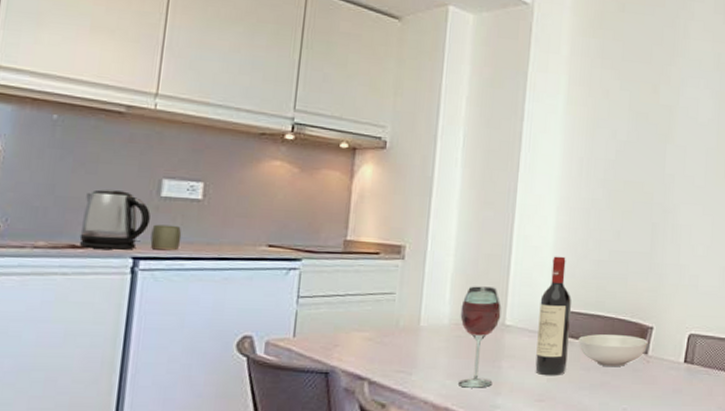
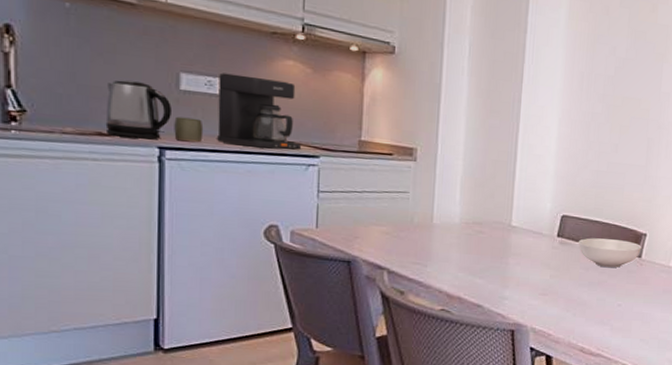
coffee maker: none [195,177,283,255] -> present [217,73,301,151]
wineglass: present [459,286,502,388] -> none [470,189,508,281]
wine bottle: present [535,256,572,376] -> none [539,165,573,274]

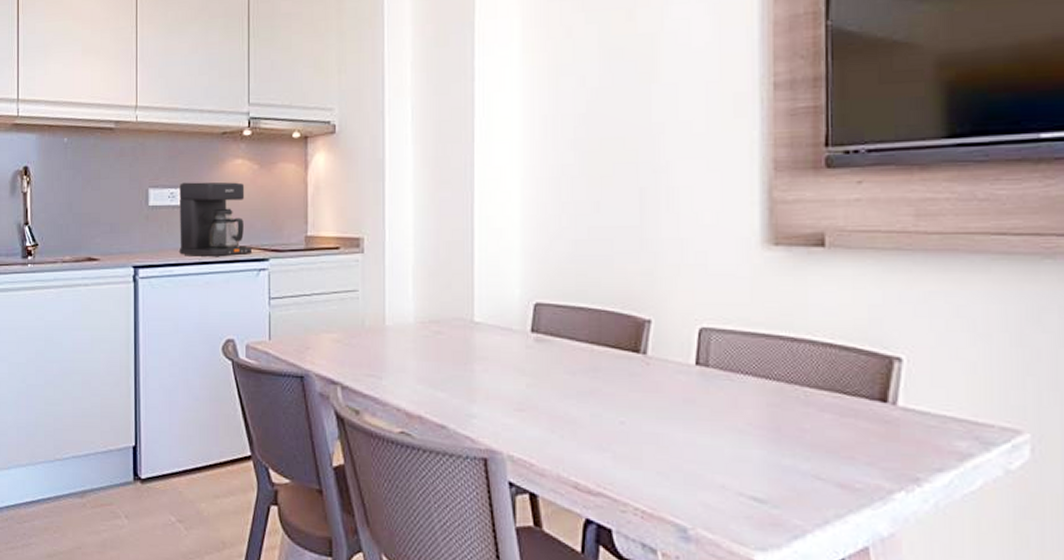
kettle: present [105,80,171,140] -> none [93,202,143,261]
mug: present [174,116,204,143] -> none [145,233,168,258]
bowl: present [578,238,642,268] -> none [558,331,646,370]

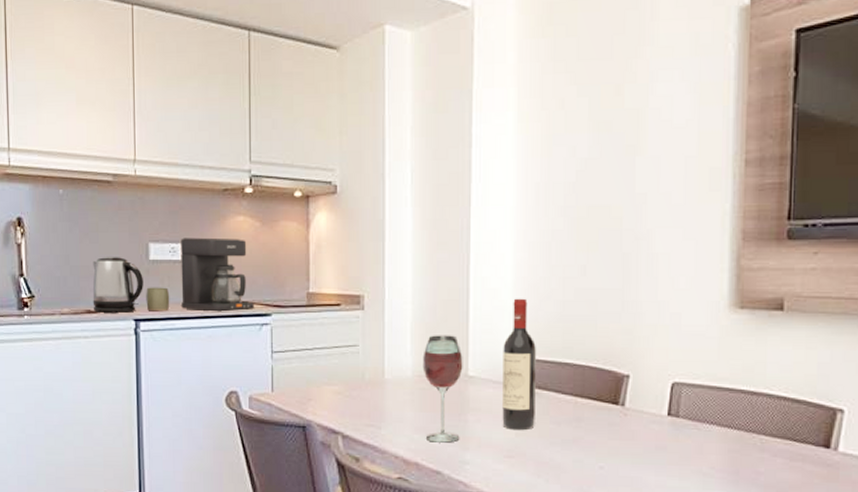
kettle: none [93,202,143,261] -> present [92,256,143,314]
mug: none [145,233,168,258] -> present [146,287,170,312]
wineglass: none [425,278,468,395] -> present [423,335,463,443]
wine bottle: none [511,238,548,382] -> present [502,298,537,431]

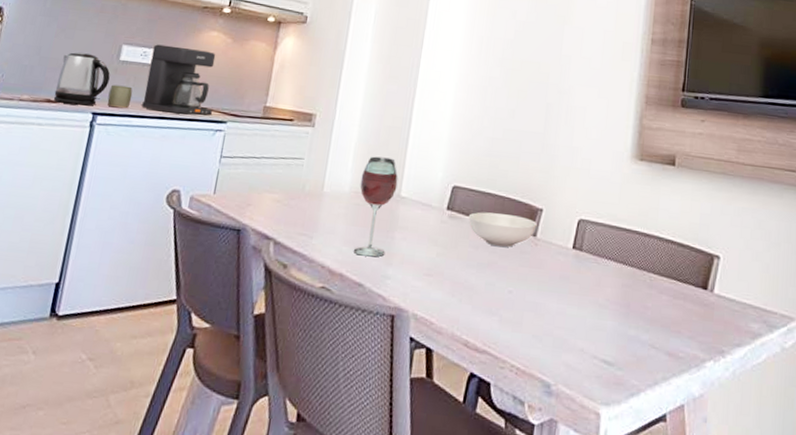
wine bottle: present [502,298,537,431] -> none [425,131,465,252]
bowl: none [545,384,625,420] -> present [468,212,537,247]

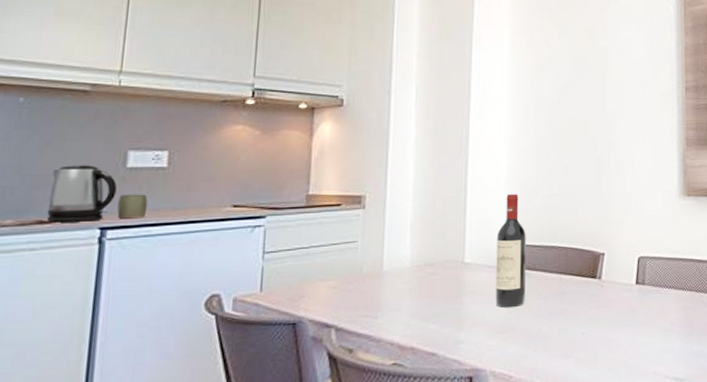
coffee maker: present [141,44,216,116] -> none [161,145,247,217]
wineglass: present [354,156,399,257] -> none [421,228,460,326]
wine bottle: none [425,131,465,252] -> present [495,194,527,308]
bowl: present [468,212,537,247] -> none [534,263,601,294]

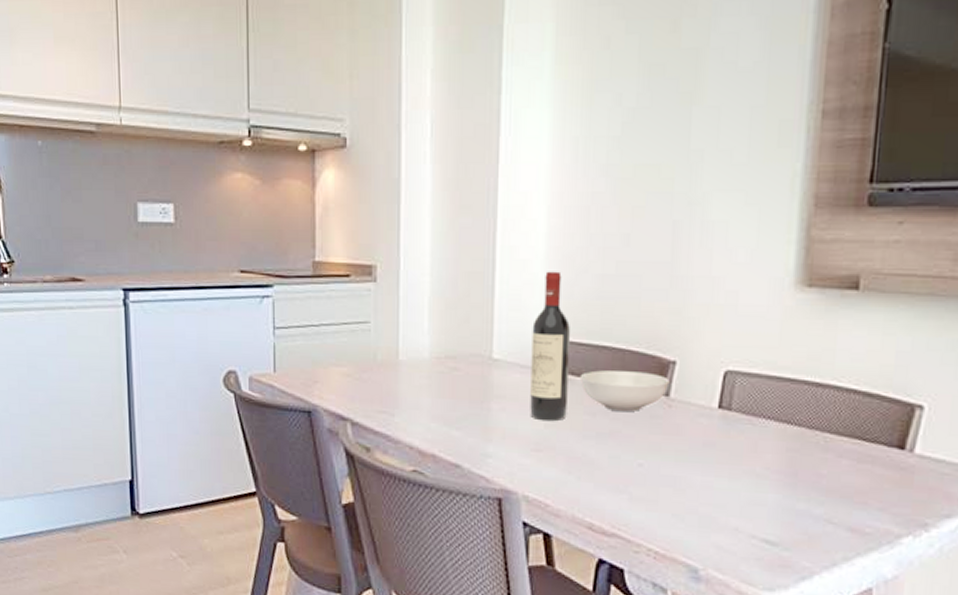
kettle: present [46,164,117,223] -> none [76,217,132,282]
mug: present [117,194,148,219] -> none [135,253,162,281]
bowl: none [534,263,601,294] -> present [579,370,670,411]

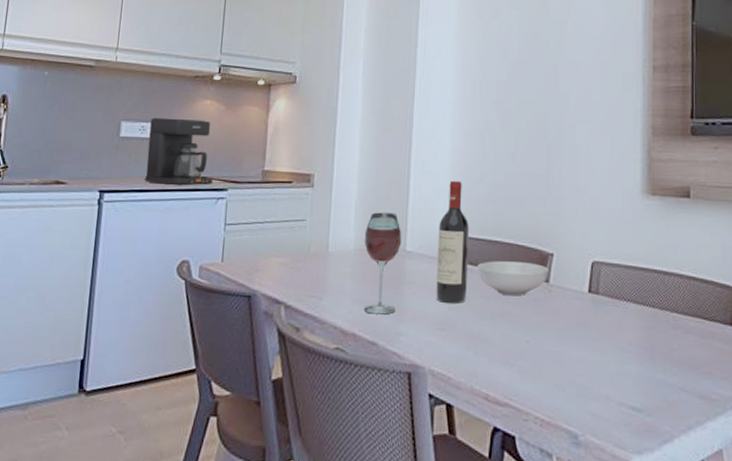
coffee maker: none [172,197,254,282] -> present [145,118,213,186]
wineglass: none [441,312,487,433] -> present [364,212,402,315]

